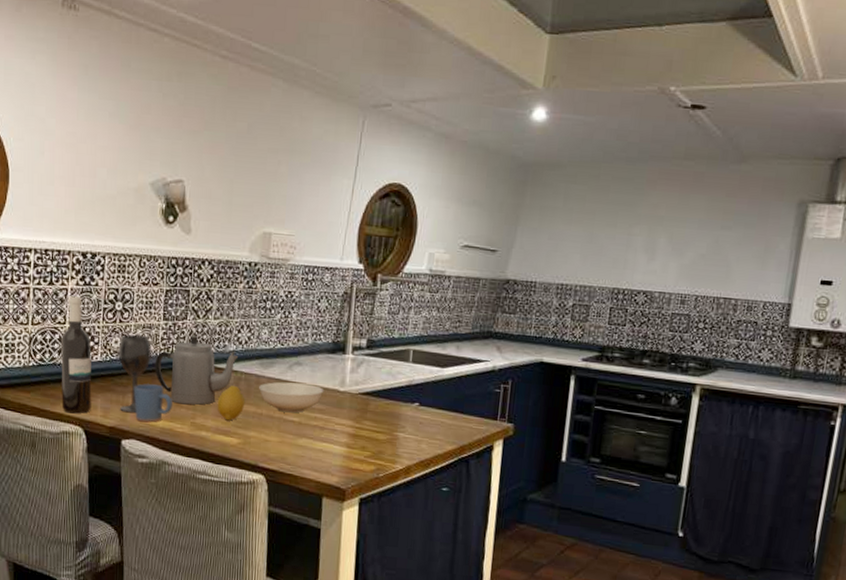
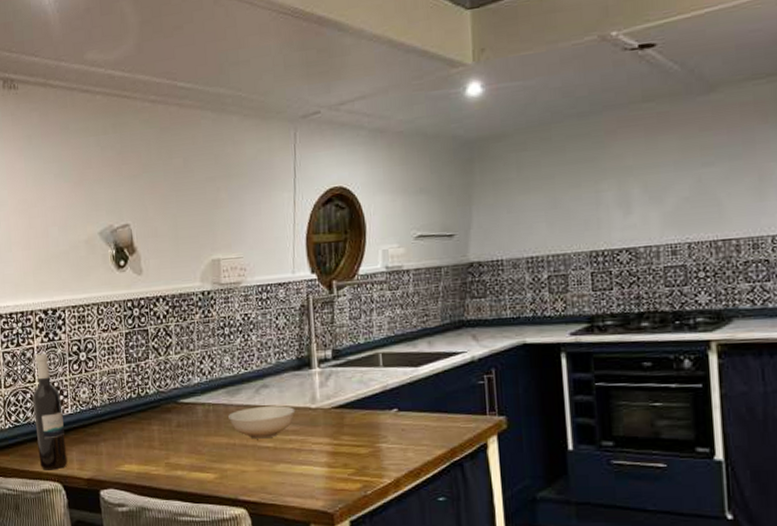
wine glass: present [118,334,153,412] -> none [86,382,120,461]
mug: present [133,383,172,423] -> none [105,429,145,469]
teapot: present [154,334,239,405] -> none [123,373,204,446]
fruit: present [217,386,246,421] -> none [188,419,217,456]

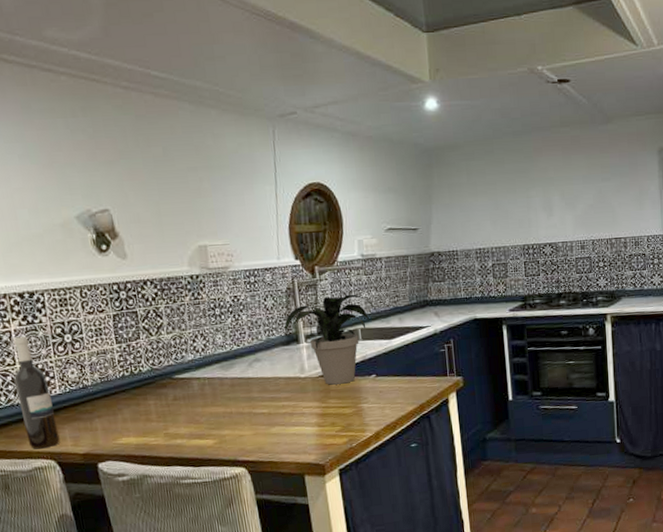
bowl: present [228,406,296,439] -> none [224,376,287,407]
potted plant: none [296,312,402,419] -> present [284,294,377,385]

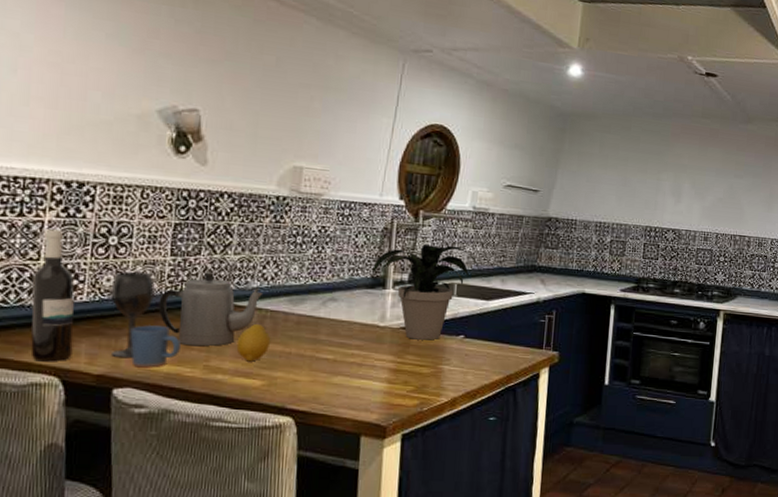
wine glass: none [75,362,112,437] -> present [110,272,156,357]
mug: none [99,405,143,443] -> present [130,325,181,368]
teapot: none [116,352,199,419] -> present [158,271,264,347]
fruit: none [186,392,214,425] -> present [236,324,271,362]

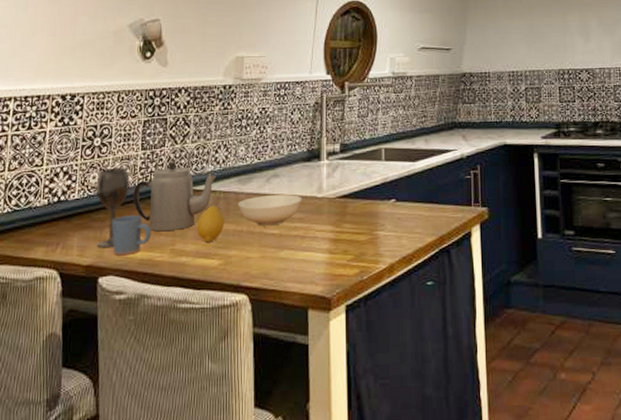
wine bottle: present [30,229,75,362] -> none [36,138,69,257]
bowl: none [287,318,362,351] -> present [238,195,303,226]
potted plant: present [372,244,479,340] -> none [308,112,403,208]

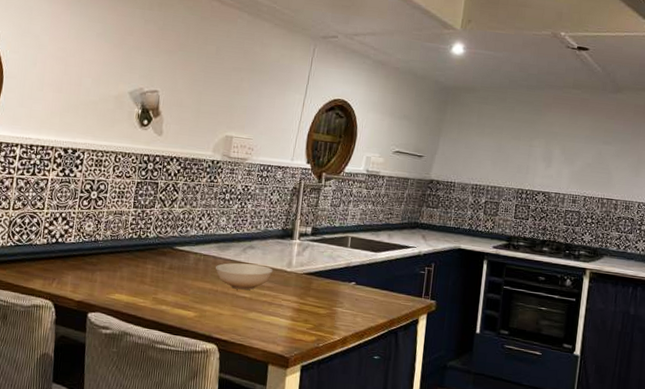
wine glass: present [96,168,131,247] -> none [88,220,122,288]
mug: present [111,215,151,256] -> none [102,263,137,298]
teapot: present [133,160,217,232] -> none [122,221,199,282]
fruit: present [196,206,225,242] -> none [177,266,203,296]

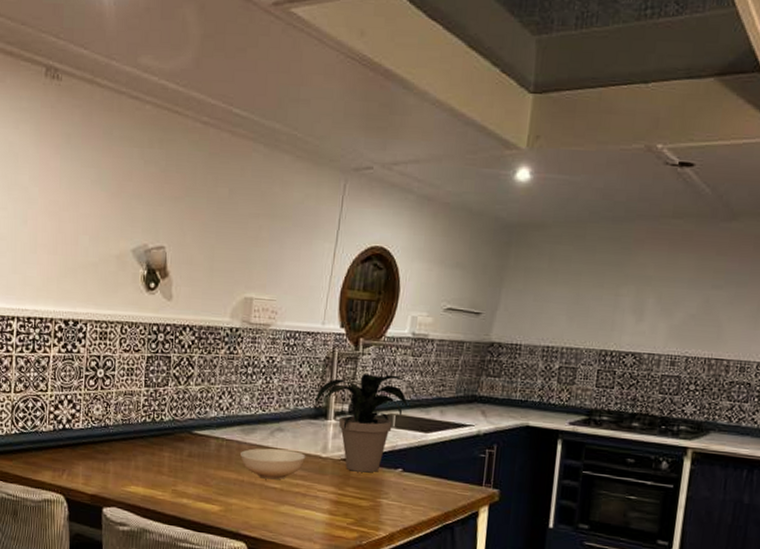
potted plant: none [283,202,370,285] -> present [315,374,418,473]

